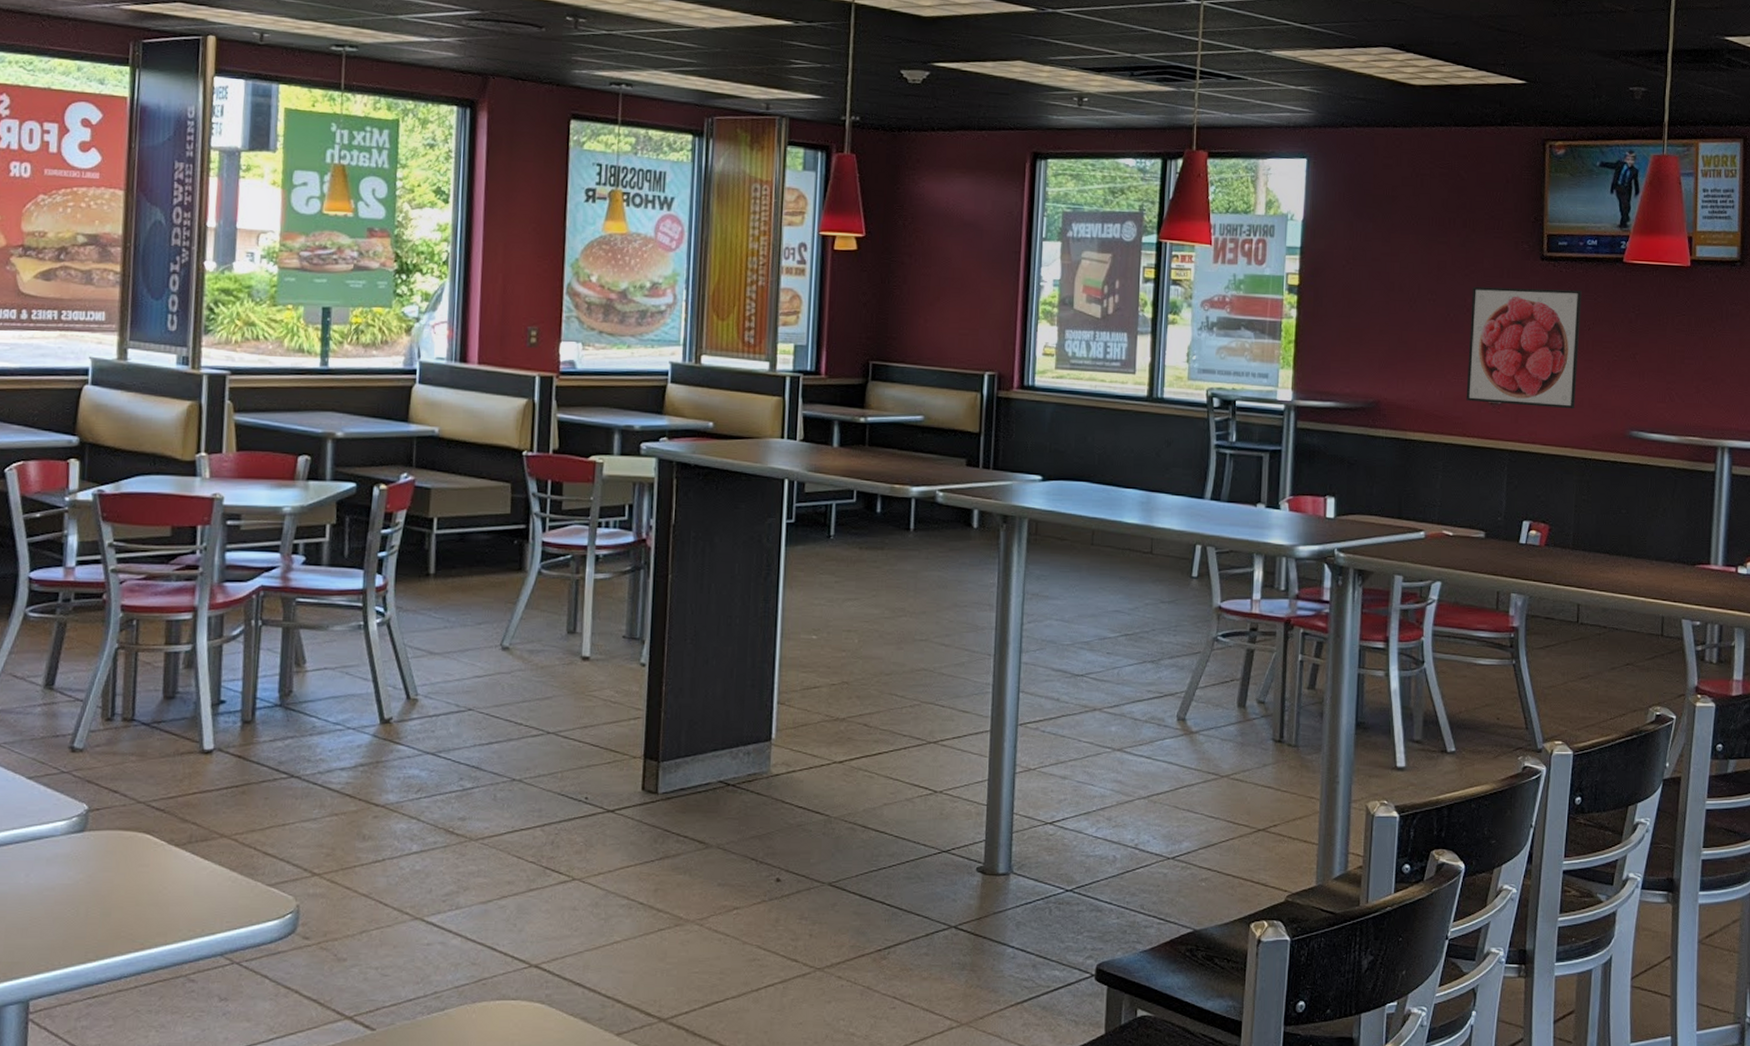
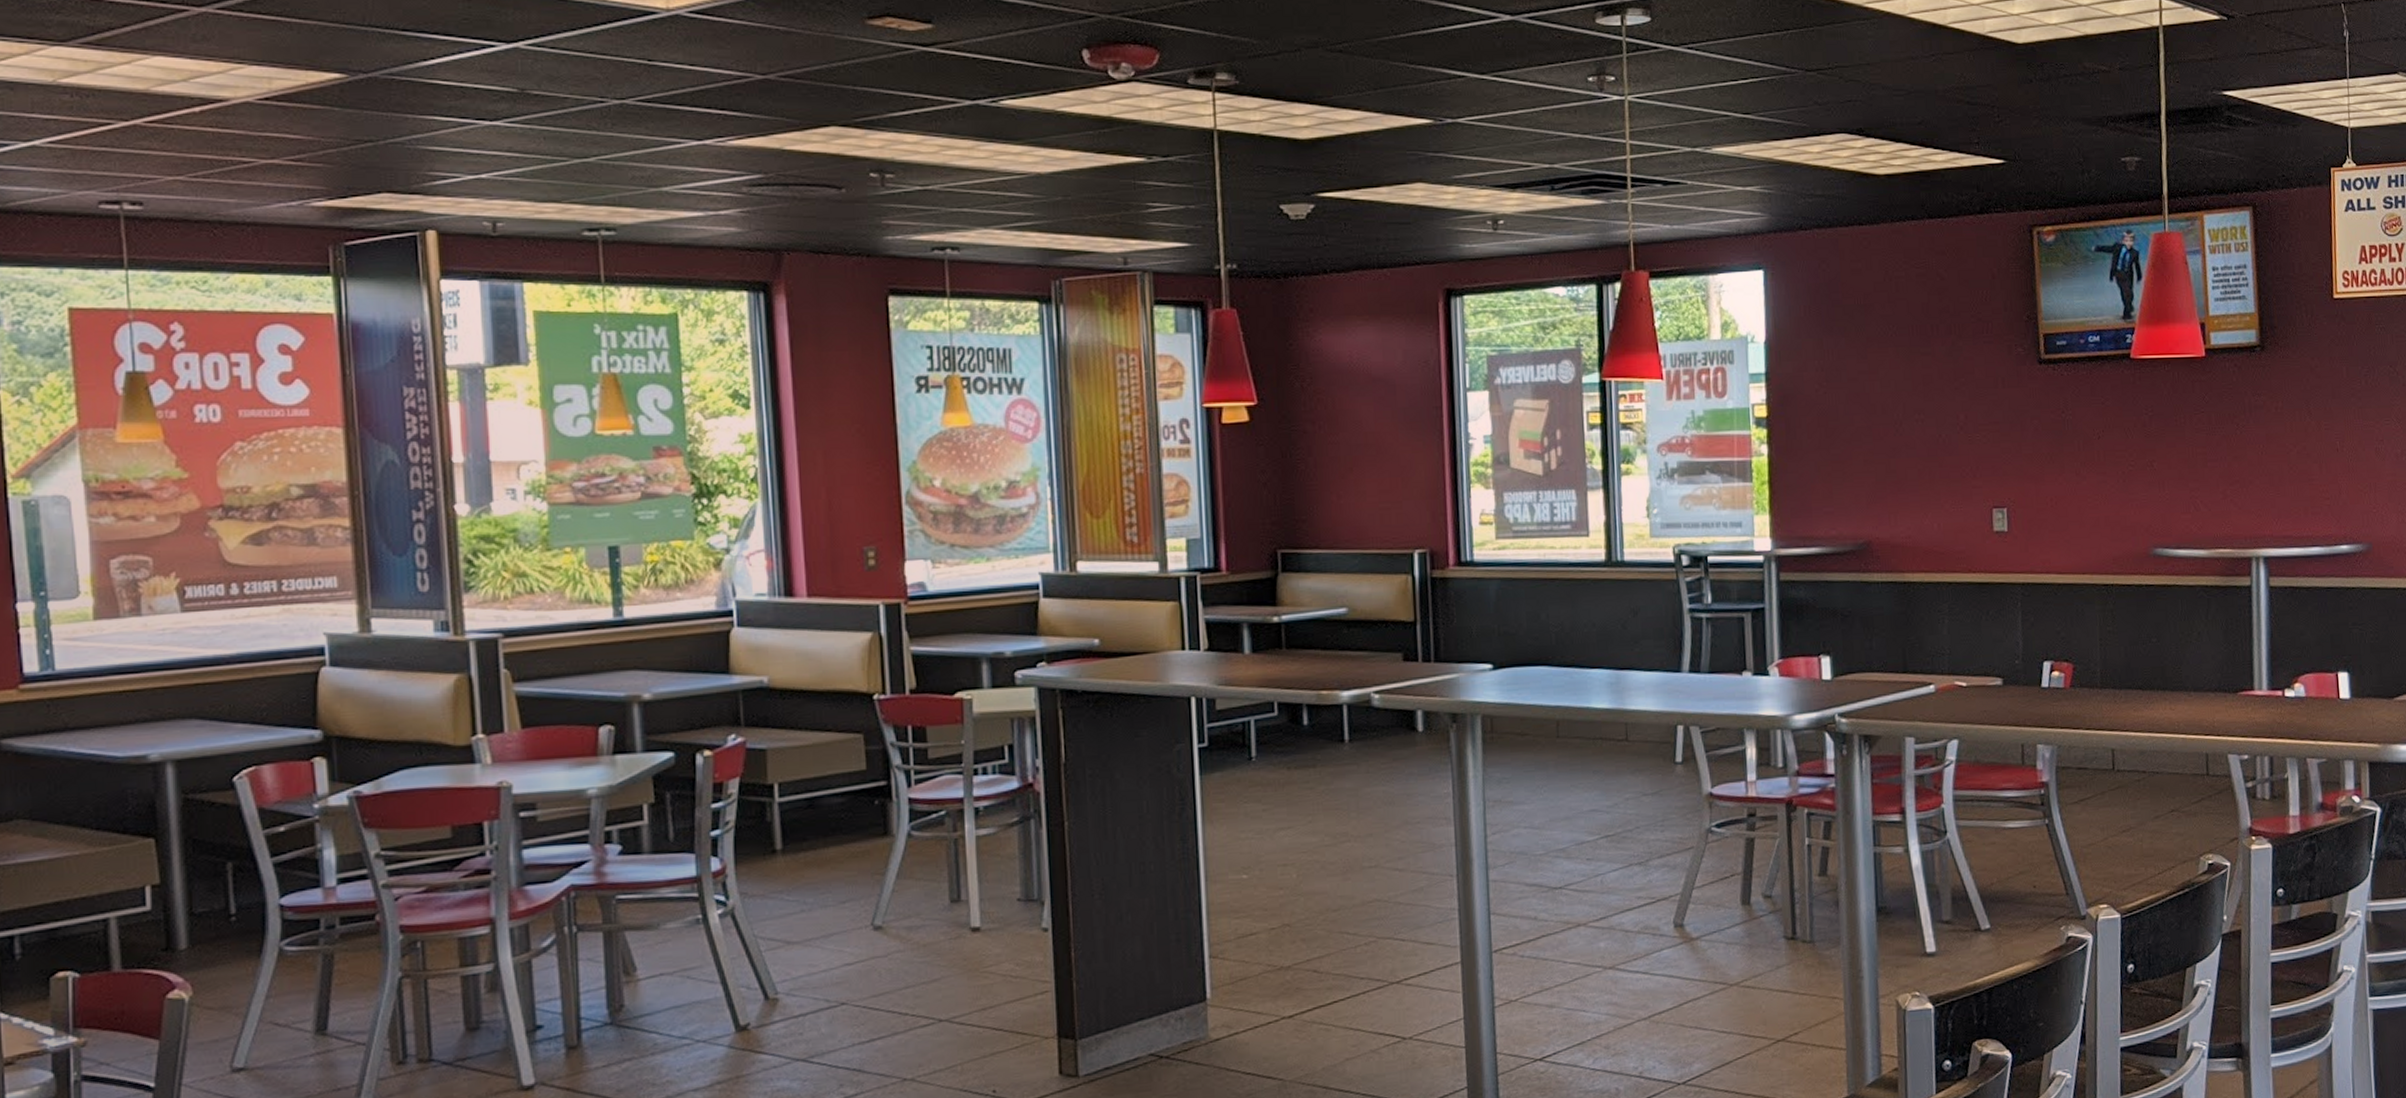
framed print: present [1466,286,1582,409] -> none [1964,394,2091,532]

